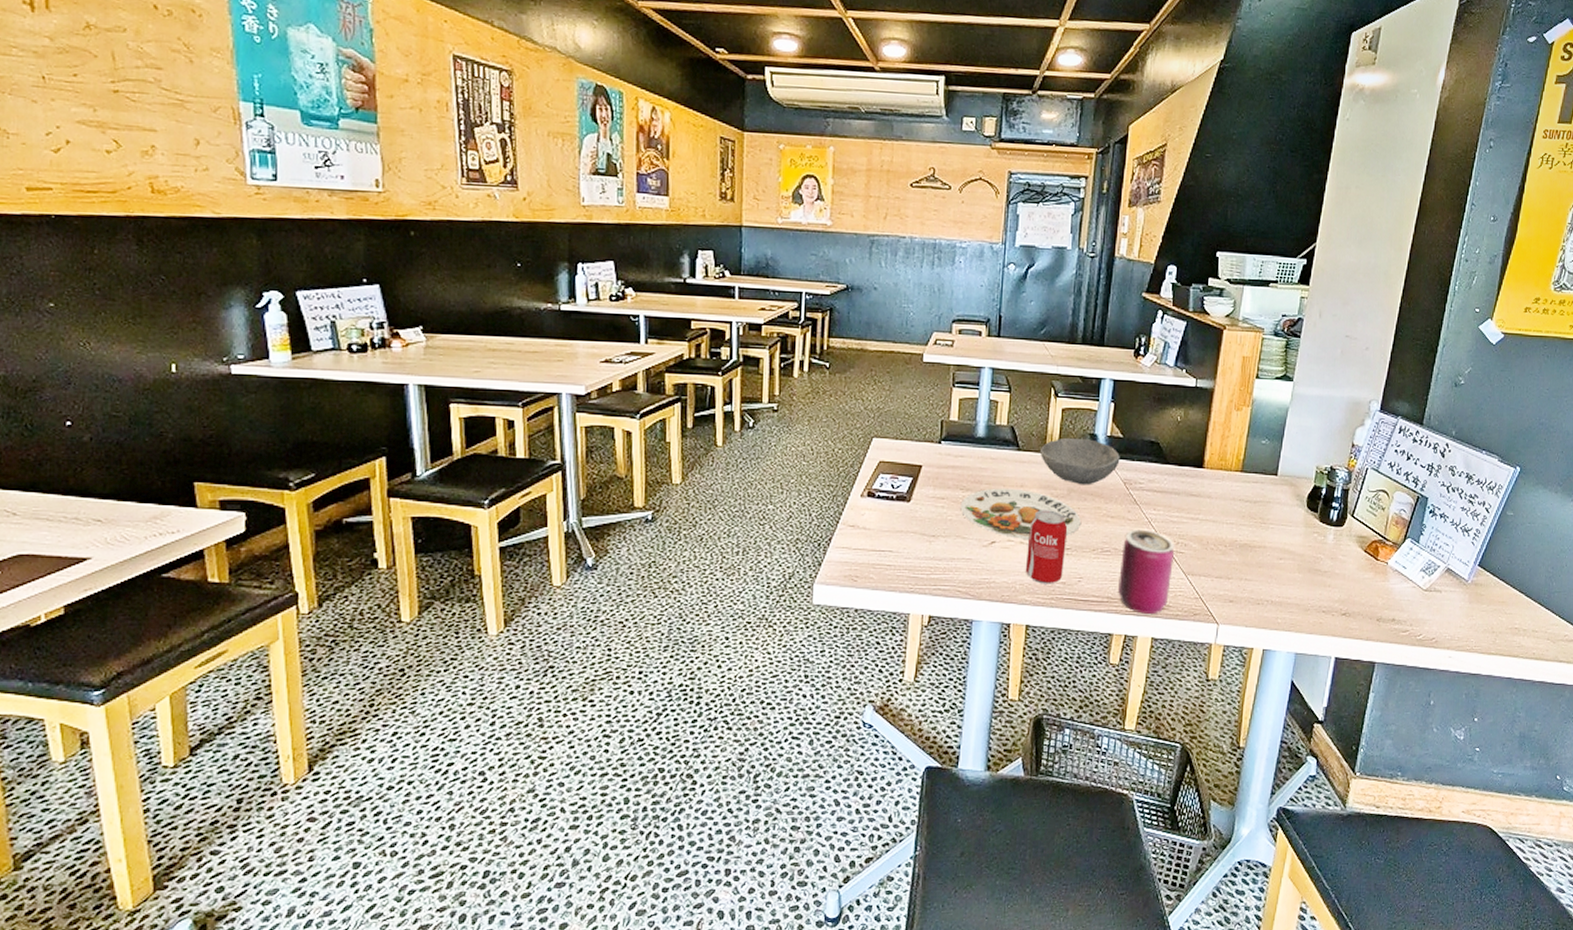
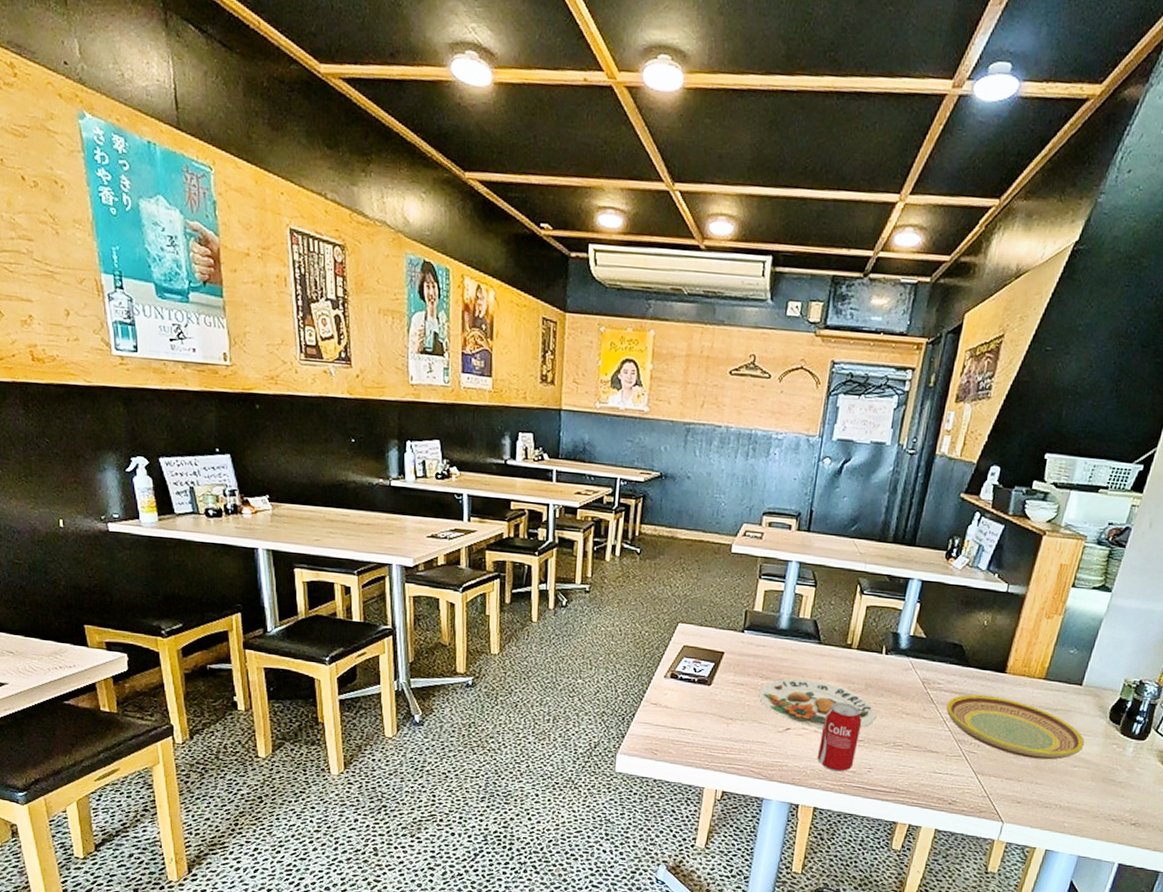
bowl: present [1039,437,1120,485] -> none [840,634,921,682]
can: present [1118,529,1175,614] -> none [906,727,968,808]
plate: none [1150,491,1287,554] -> present [946,694,1085,760]

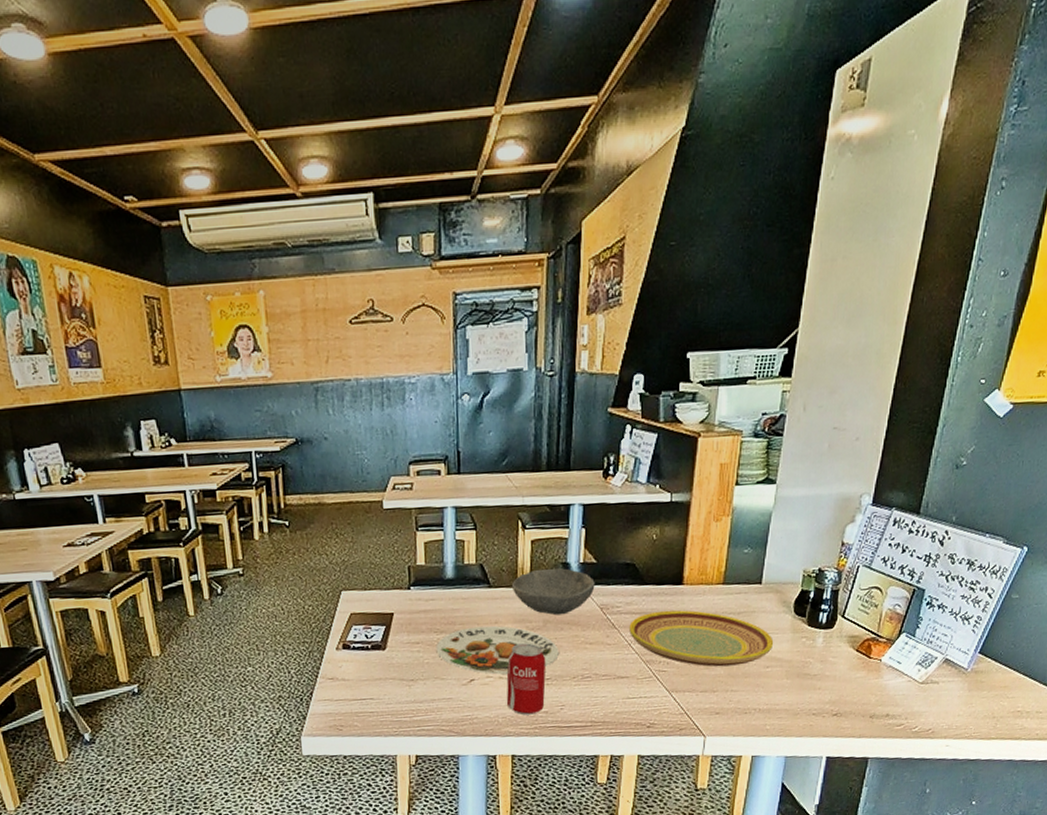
bowl: none [840,634,921,682] -> present [511,568,595,616]

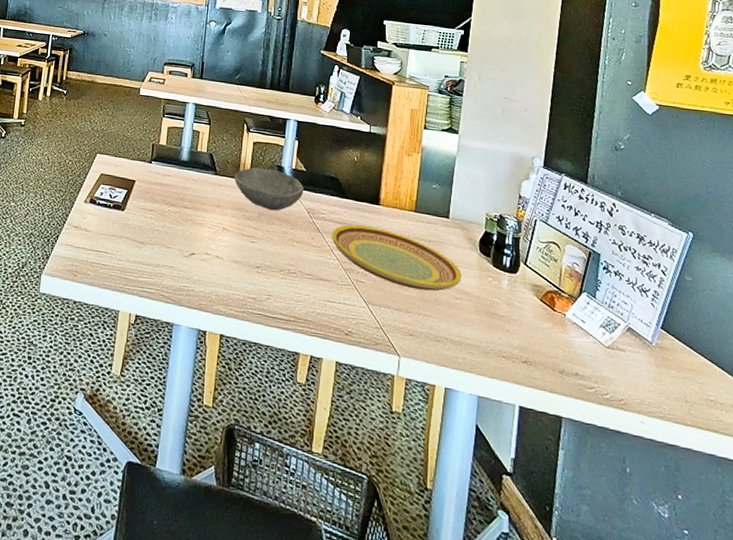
plate: present [436,625,559,675] -> none [165,205,269,255]
beverage can: present [506,643,546,715] -> none [220,229,258,298]

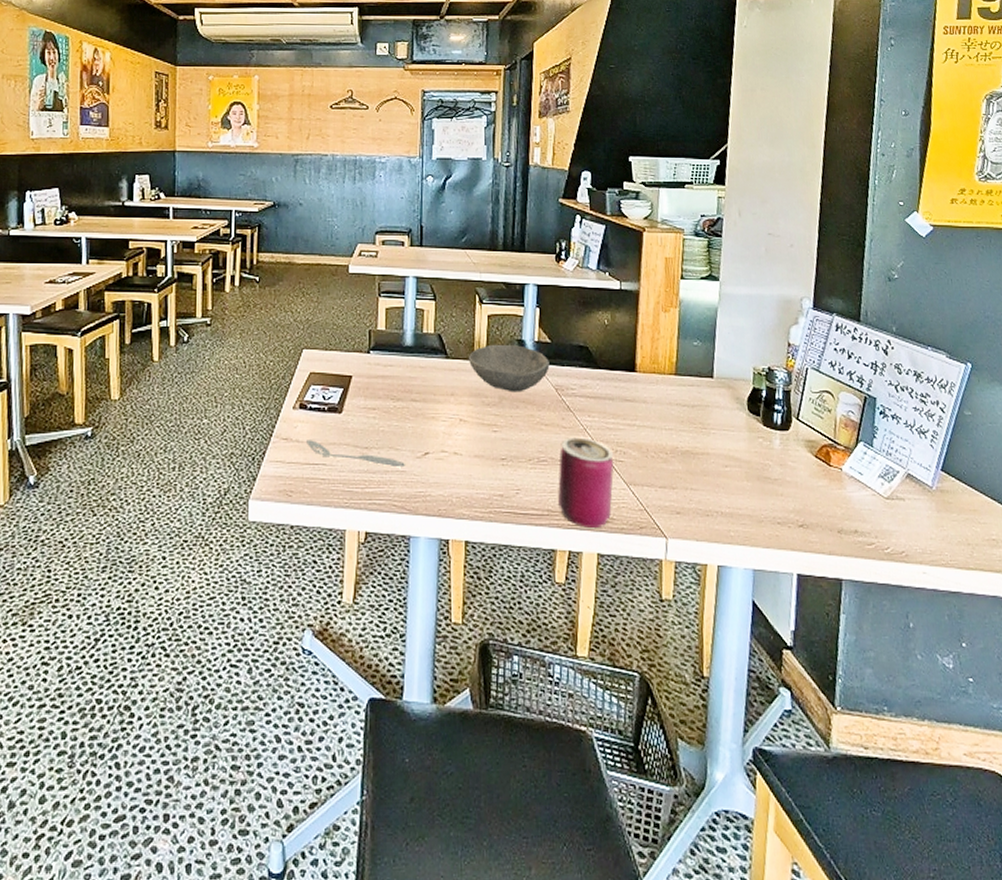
spoon: none [93,230,174,264] -> present [307,440,405,468]
can: none [304,255,356,339] -> present [558,437,614,528]
plate: present [332,224,462,291] -> none [584,397,731,462]

